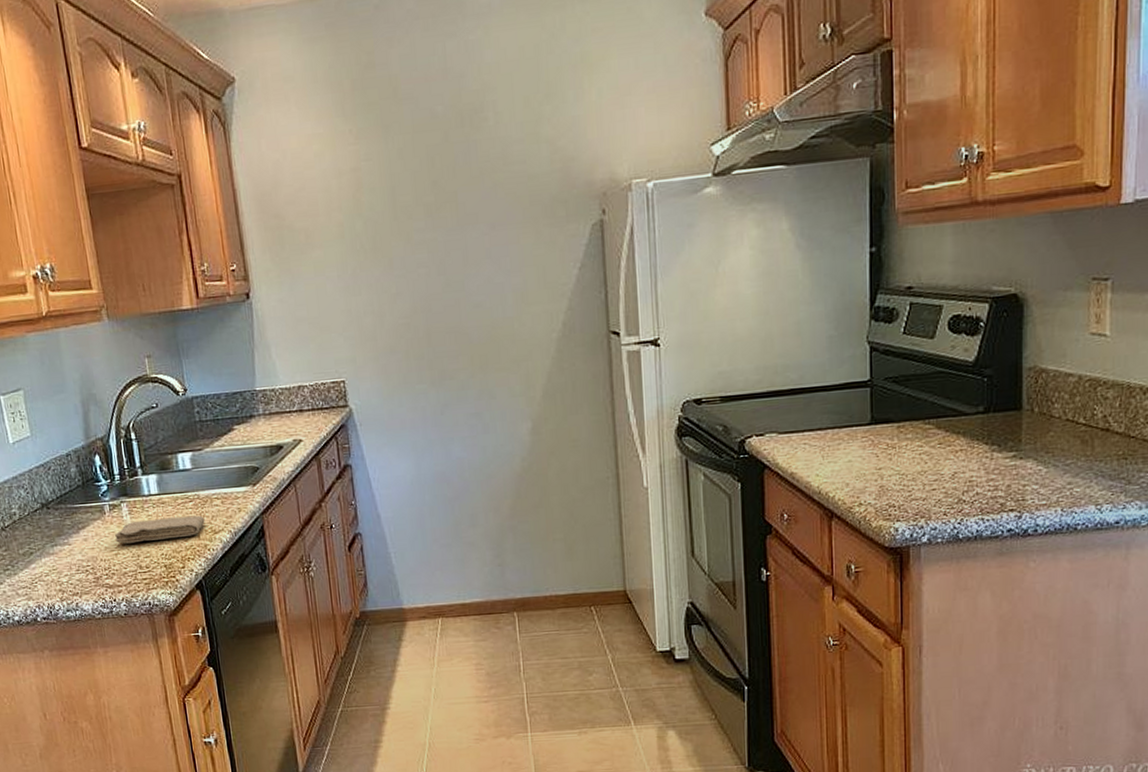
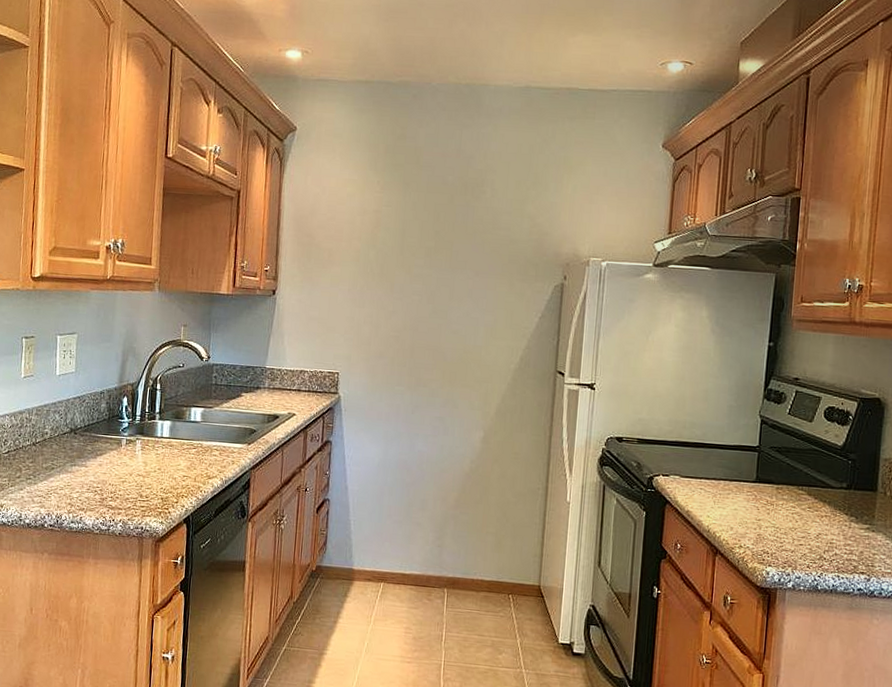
washcloth: present [115,515,205,544] -> none [125,457,203,477]

